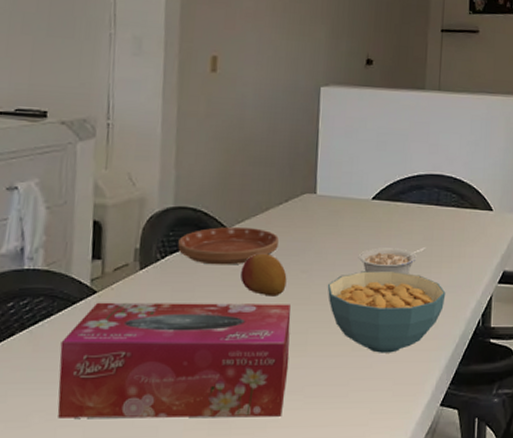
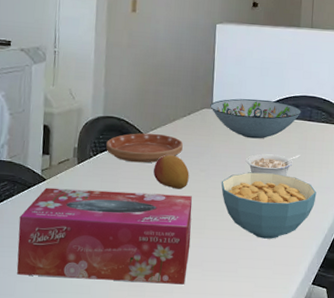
decorative bowl: none [313,179,427,230] -> present [210,98,302,139]

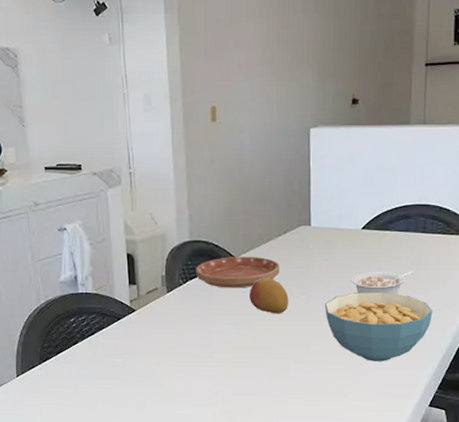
tissue box: present [17,187,193,285] -> none [113,318,294,410]
decorative bowl: present [210,98,302,139] -> none [308,211,414,256]

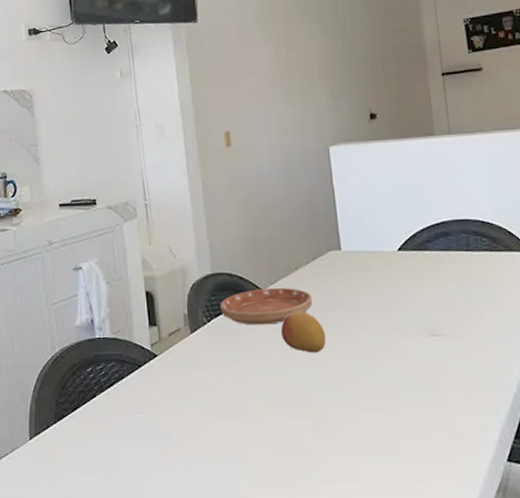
cereal bowl: present [324,292,433,362] -> none [366,322,494,406]
legume: present [351,271,414,295] -> none [393,295,464,325]

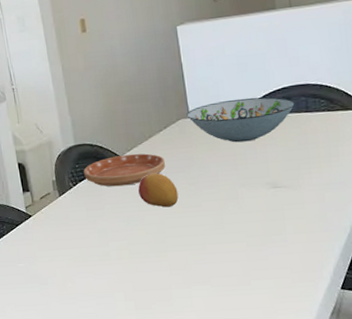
decorative bowl: none [337,230,455,281] -> present [186,97,295,143]

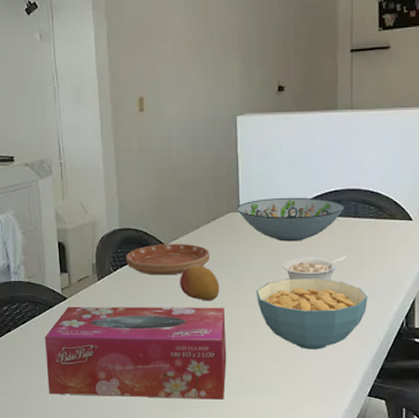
tissue box: none [14,212,195,309] -> present [44,306,227,400]
cereal bowl: none [214,175,330,247] -> present [255,278,368,350]
legume: none [238,151,303,179] -> present [282,256,347,281]

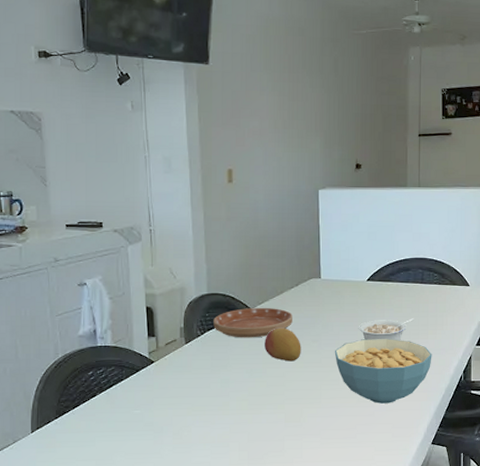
tissue box: present [44,306,227,400] -> none [131,367,308,457]
decorative bowl: present [237,197,345,242] -> none [318,265,413,305]

